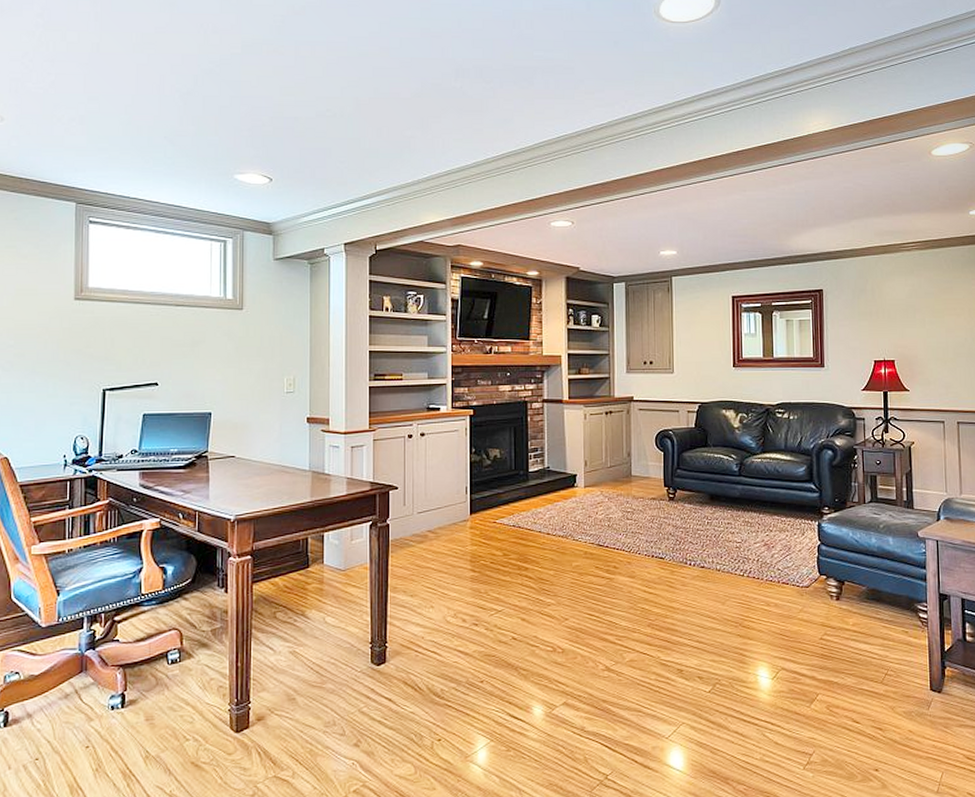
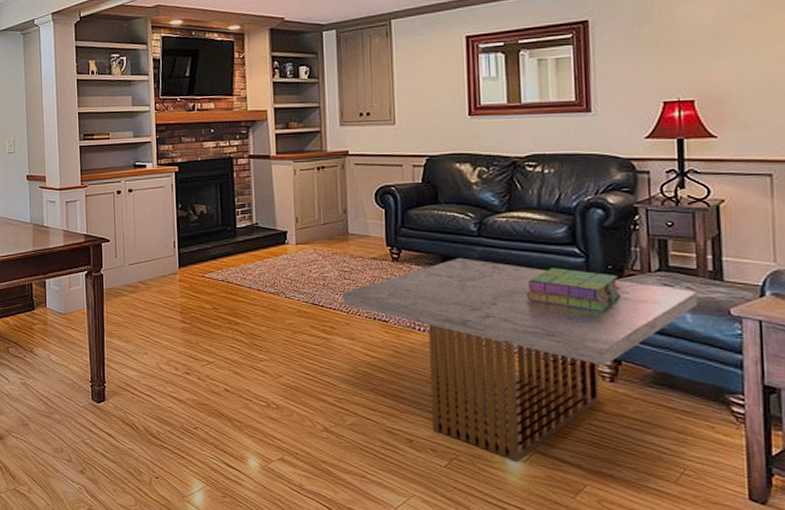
coffee table: none [625,495,897,680] -> present [342,257,698,462]
stack of books: none [775,502,845,540] -> present [526,268,622,313]

